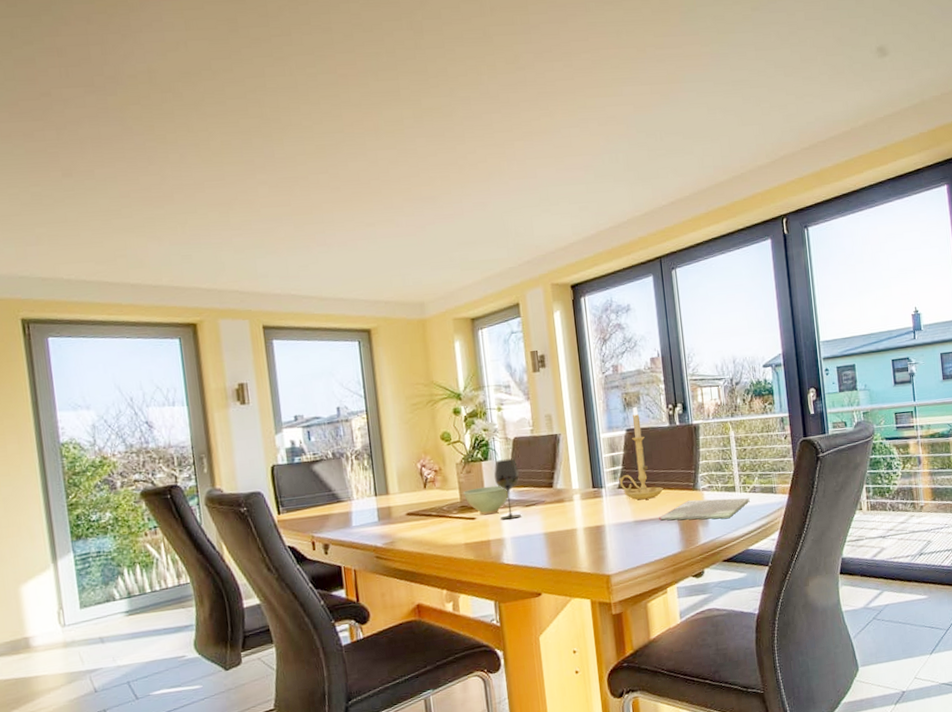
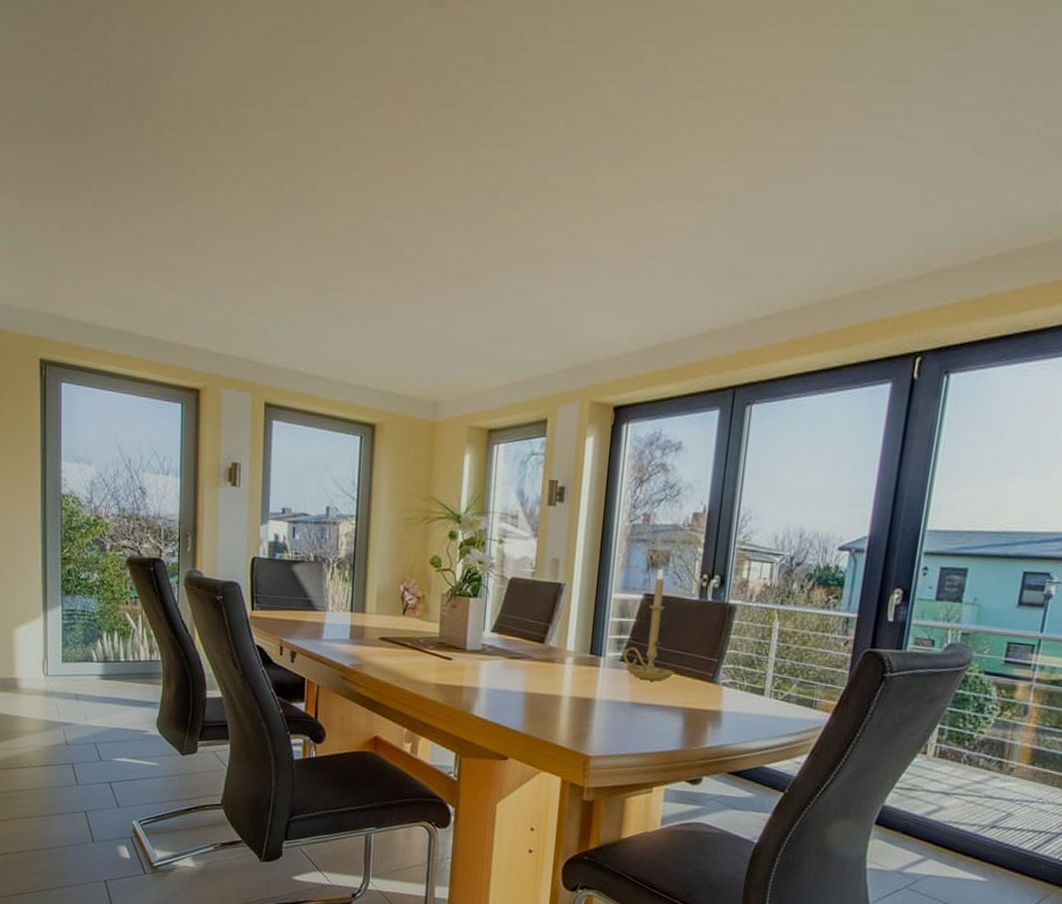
bowl: present [462,485,508,515] -> none [443,625,492,659]
wine glass: present [493,458,521,520] -> none [479,599,509,669]
magazine: present [659,498,750,521] -> none [661,692,780,726]

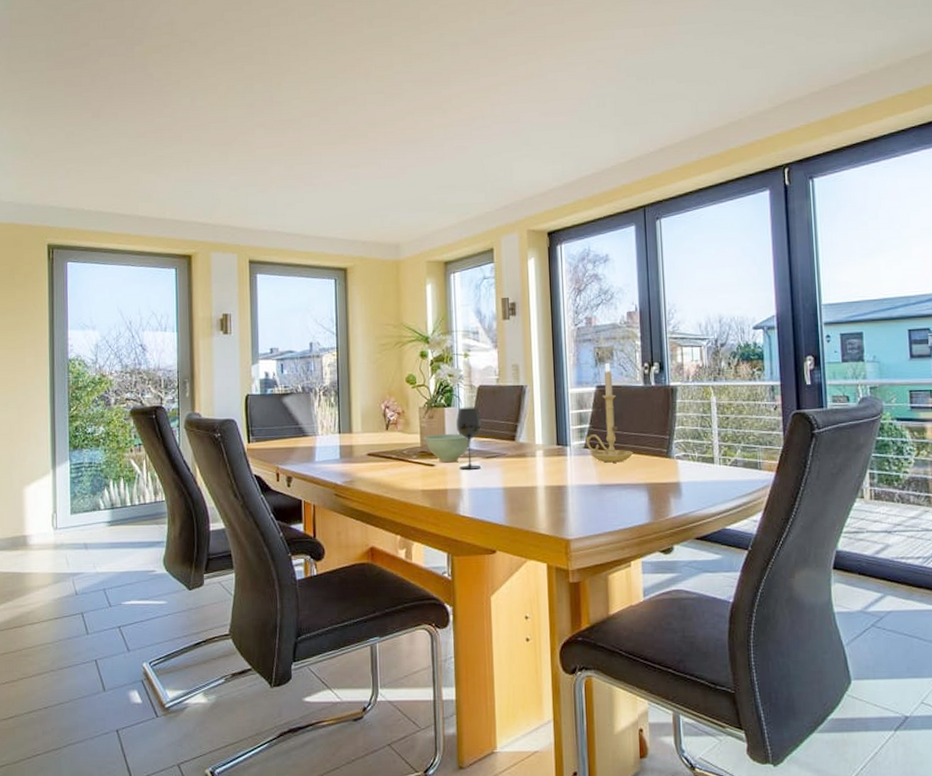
bowl: none [443,625,492,659] -> present [423,433,469,463]
wine glass: none [479,599,509,669] -> present [455,407,481,470]

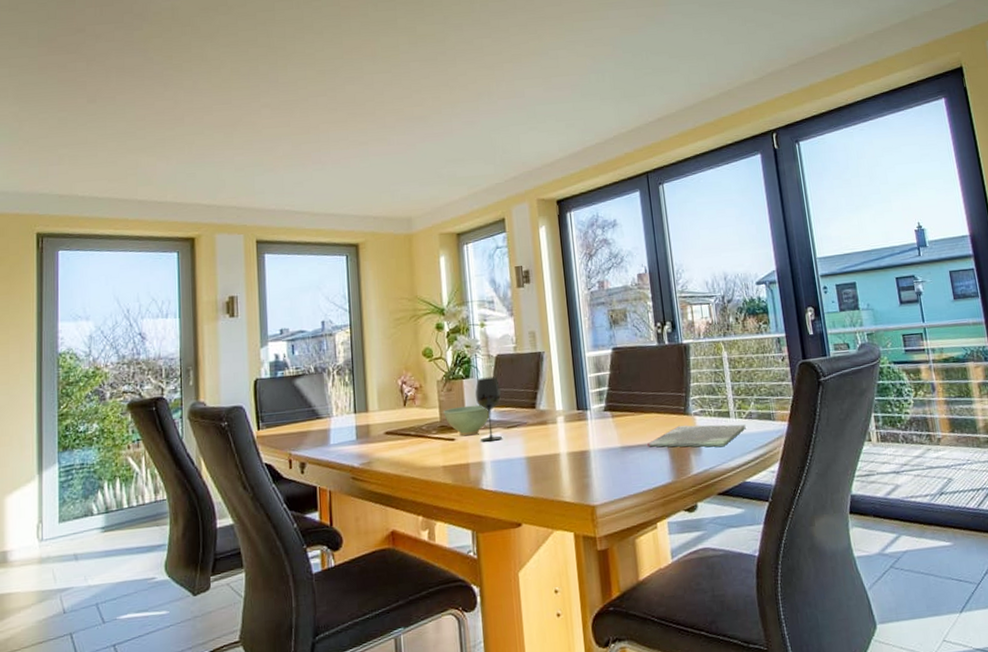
candle holder: present [585,362,634,463] -> none [604,324,653,424]
magazine: none [626,467,730,493] -> present [647,424,746,447]

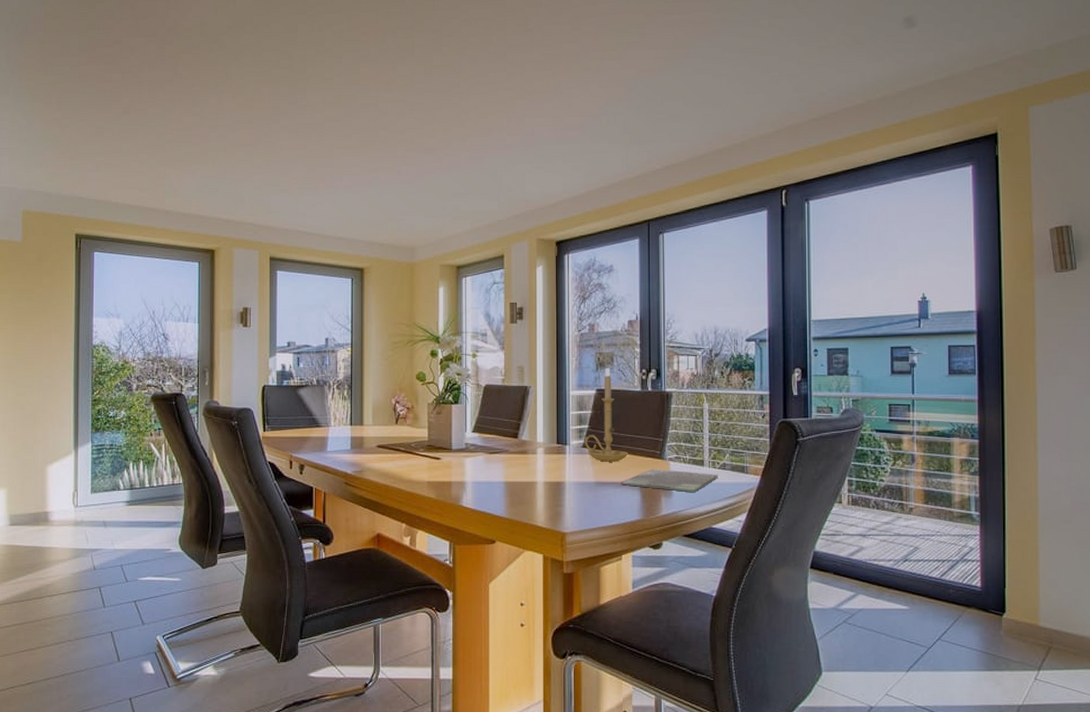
bowl: present [442,404,489,436] -> none [431,429,473,457]
wine glass: present [475,376,502,442] -> none [462,405,486,464]
candle holder: none [604,324,653,424] -> present [584,367,629,462]

